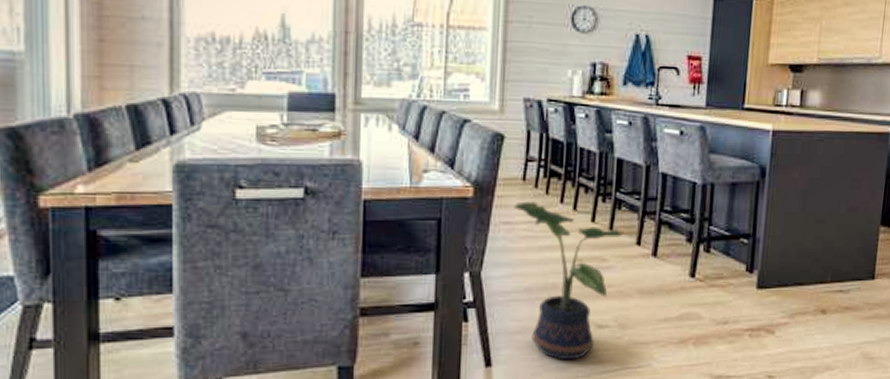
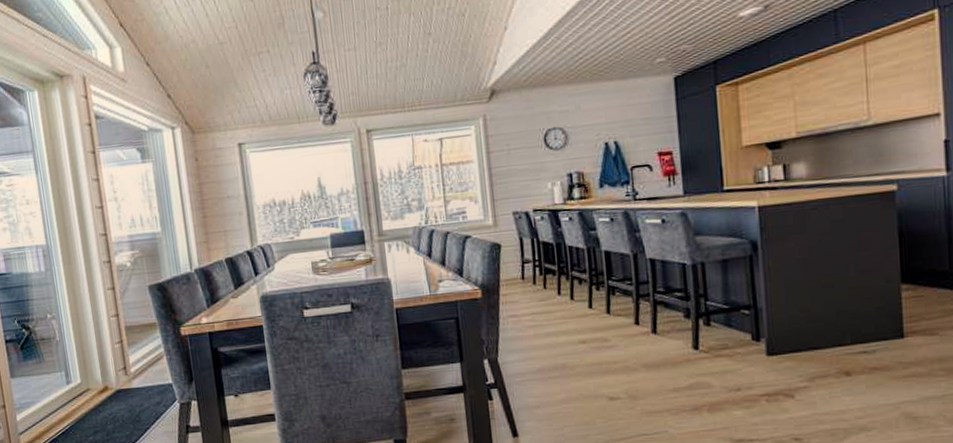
potted plant: present [514,201,625,361] -> none [518,296,623,430]

